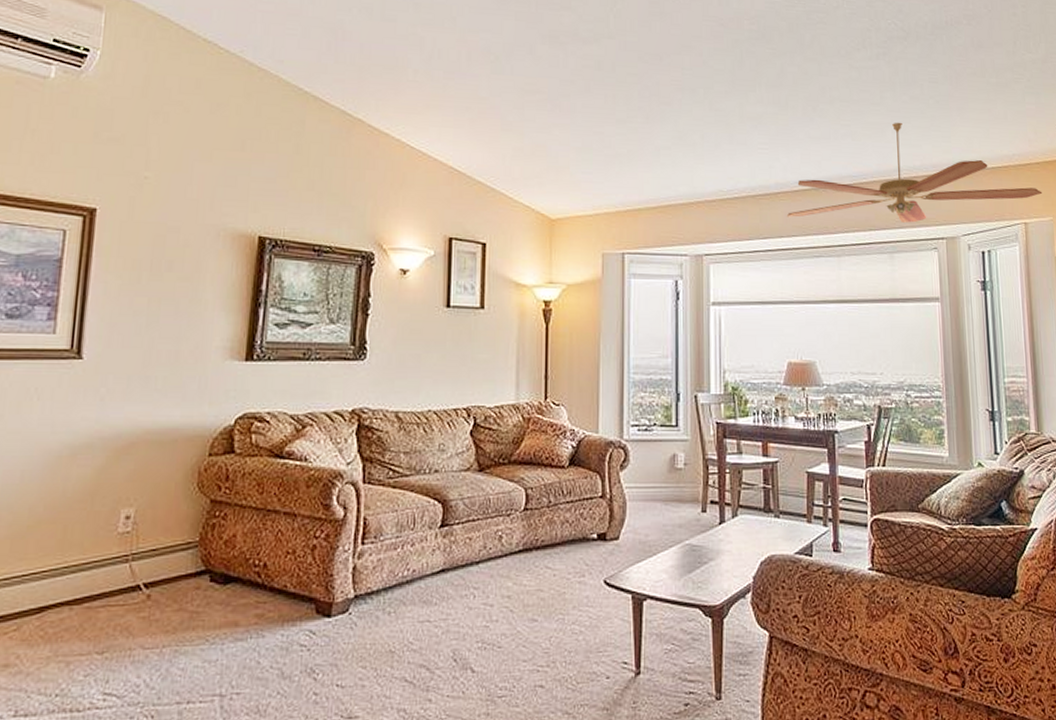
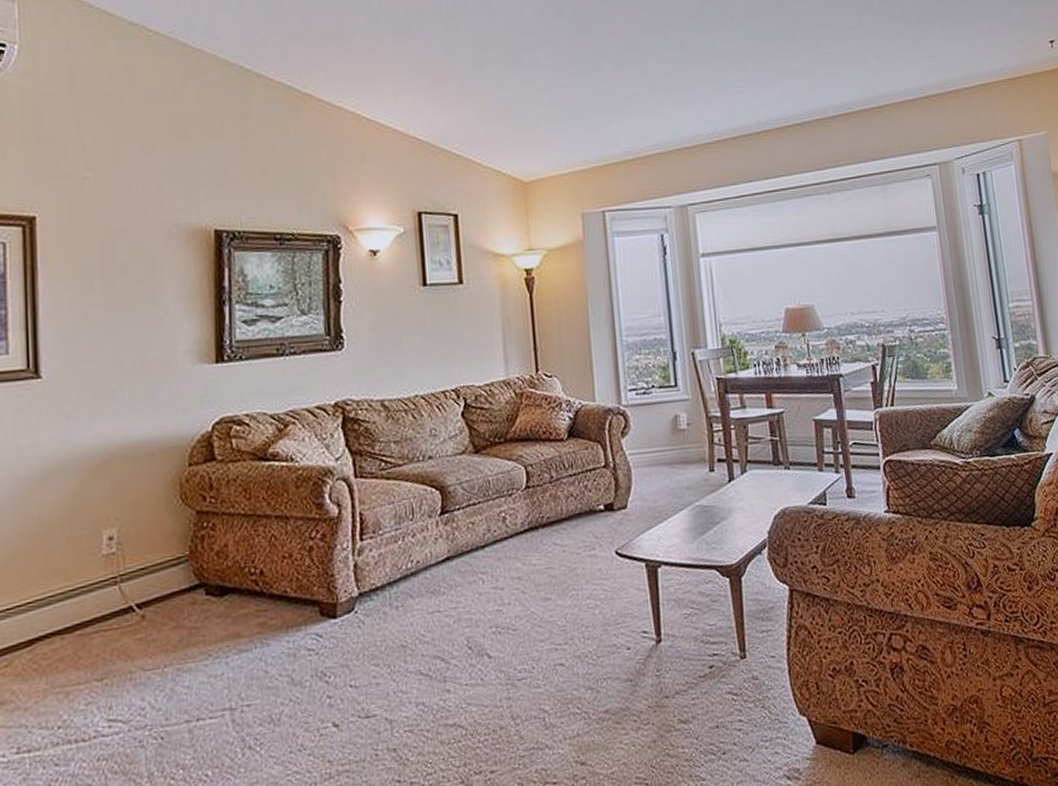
ceiling fan: present [786,122,1043,223] -> none [771,45,1035,157]

